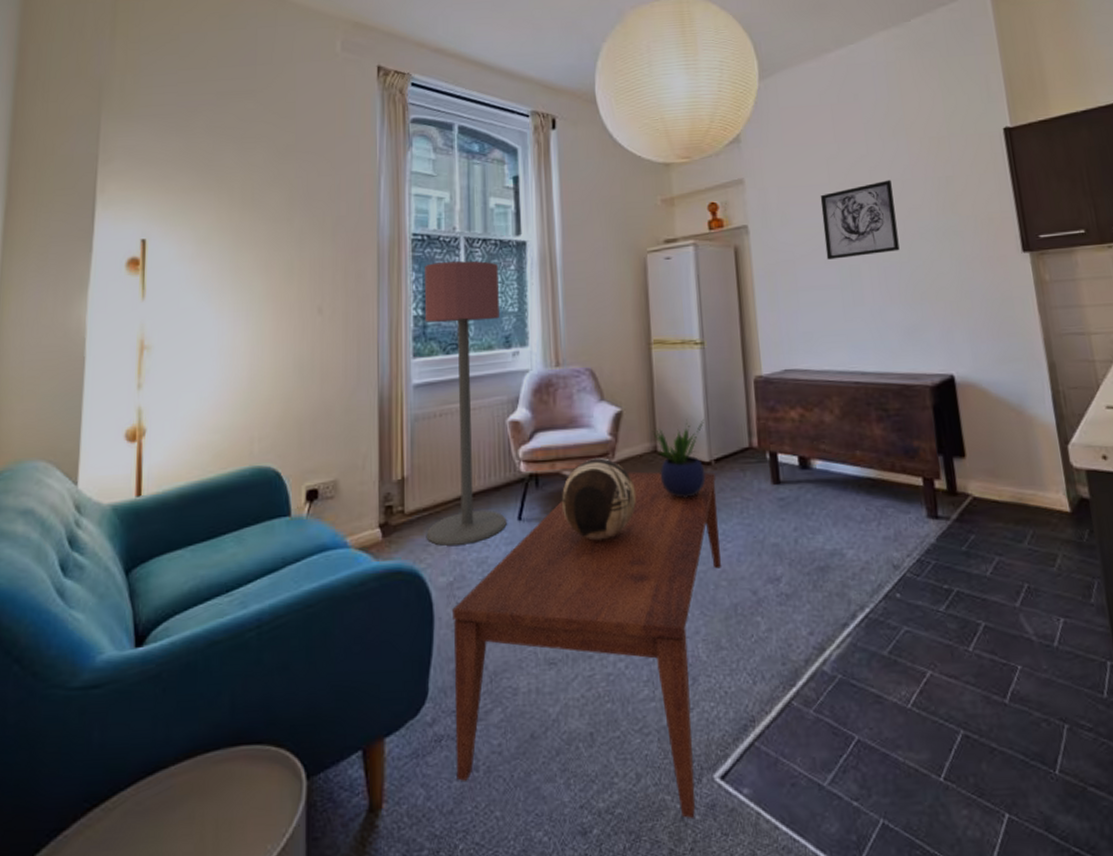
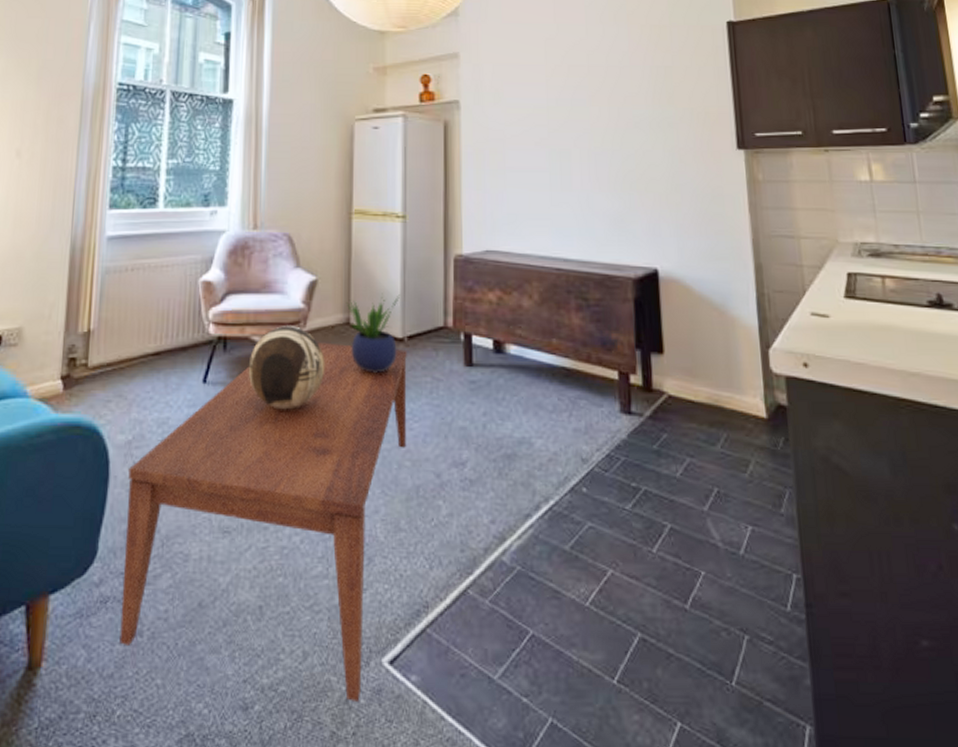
floor lamp: present [424,260,507,546] -> none [108,114,202,403]
wall art: present [820,180,900,260] -> none [535,65,612,142]

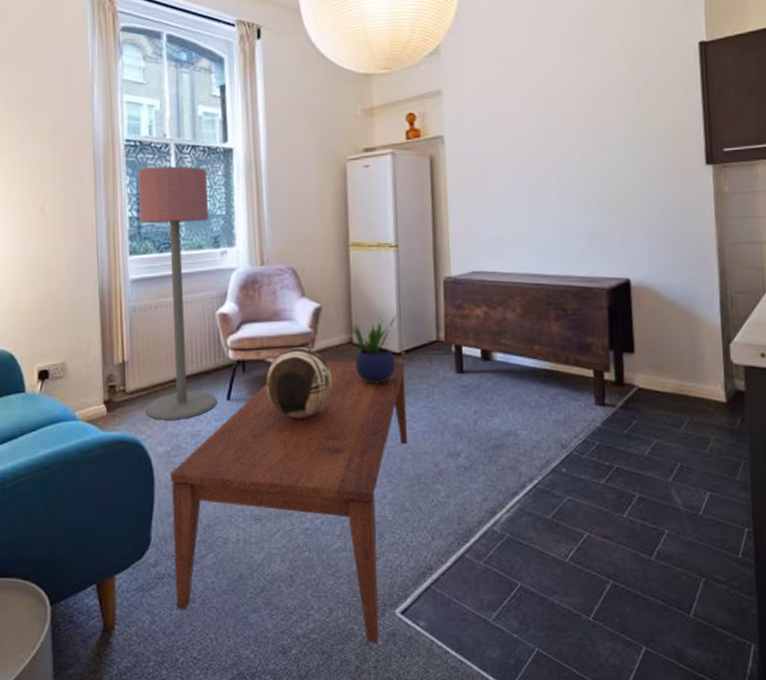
floor lamp: none [108,114,202,403] -> present [138,166,217,420]

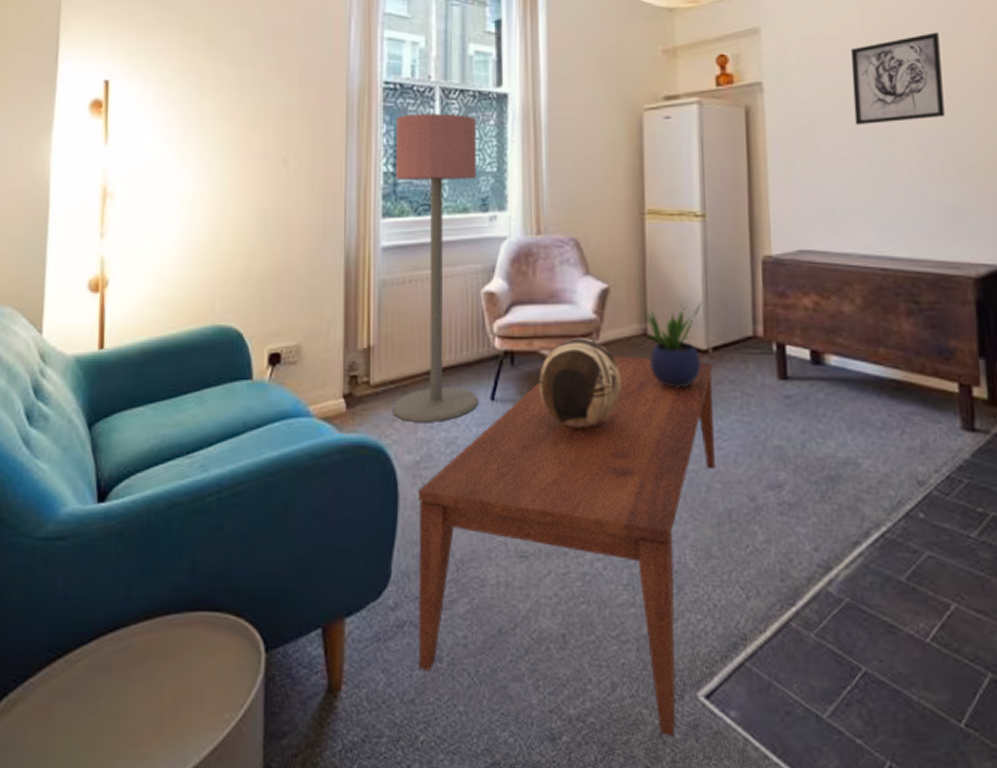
wall art: none [514,92,588,170] -> present [850,32,945,125]

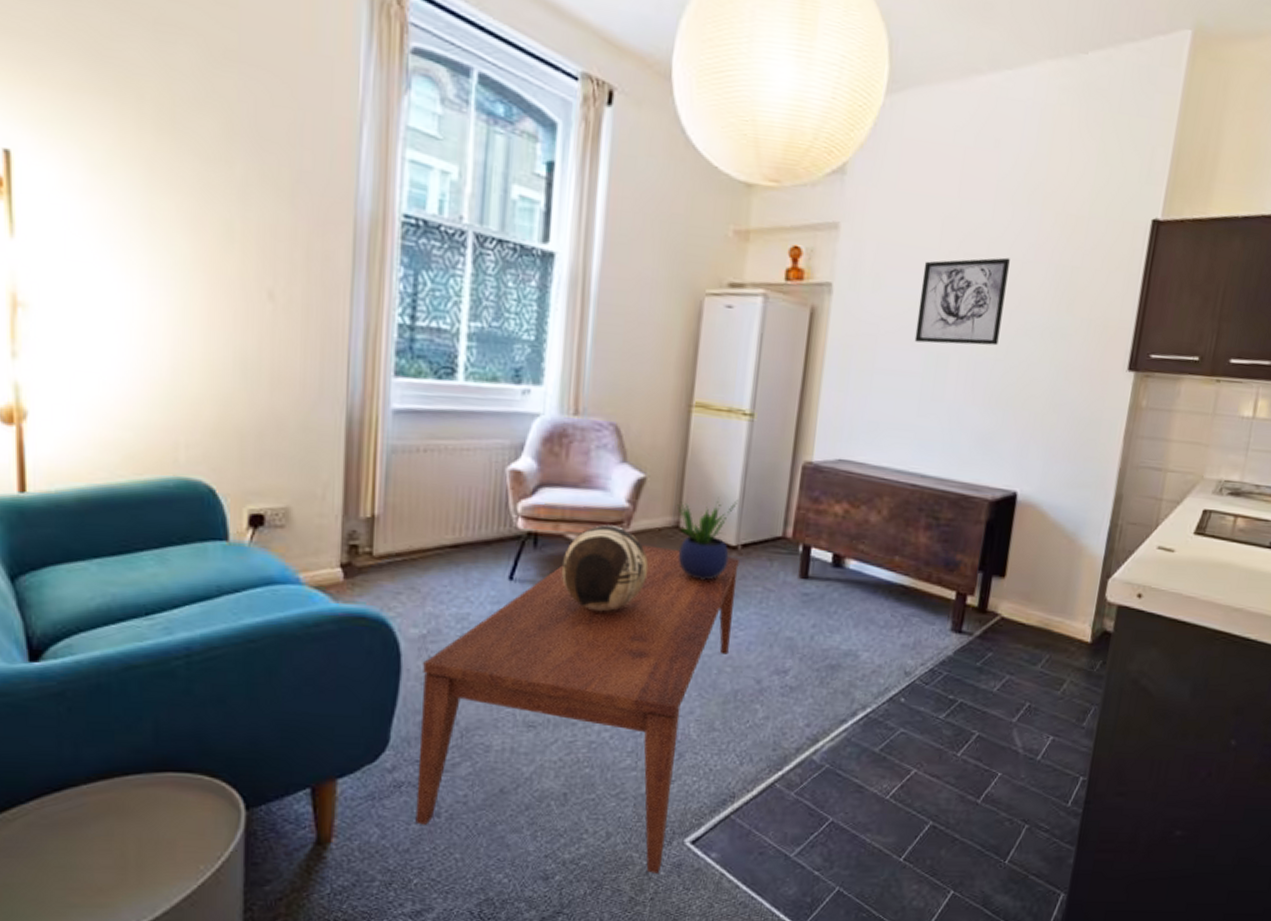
floor lamp: present [392,113,479,422] -> none [397,259,514,598]

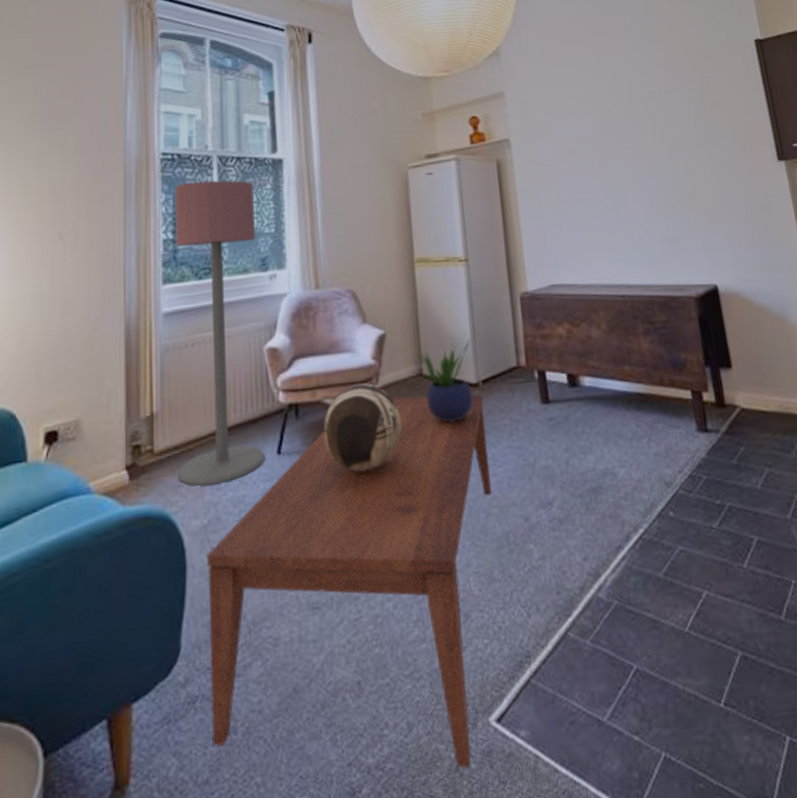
floor lamp: none [397,259,514,598] -> present [174,180,265,486]
wall art: present [914,257,1010,346] -> none [580,91,660,172]

